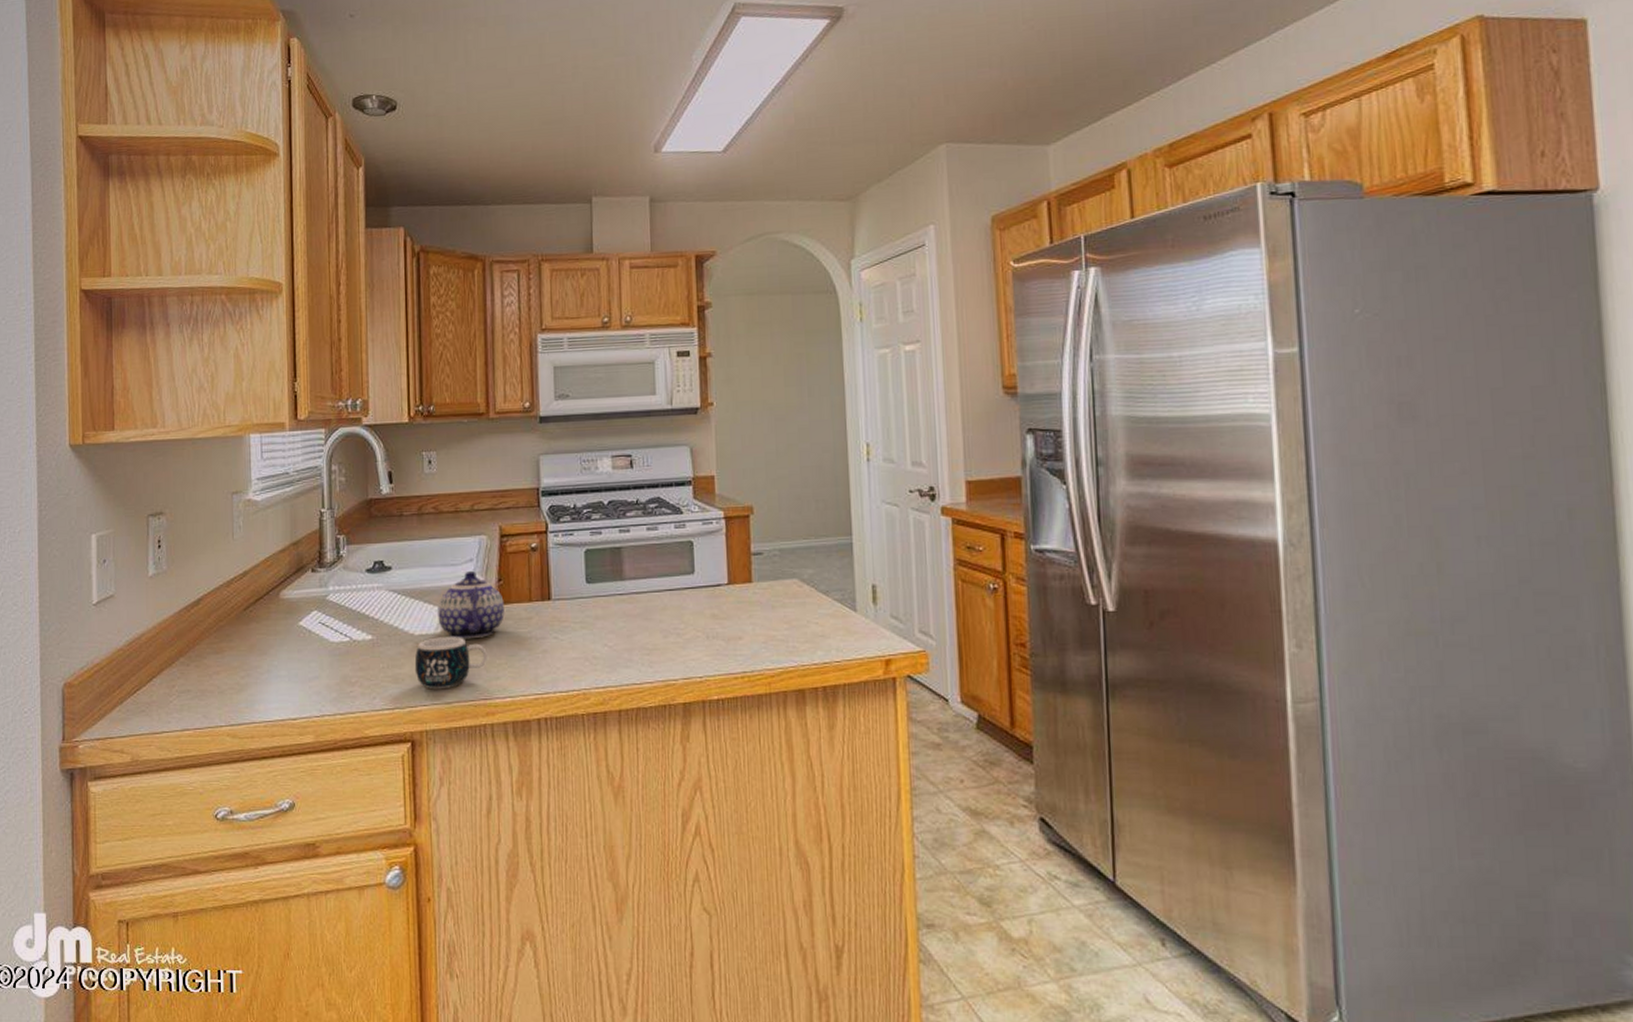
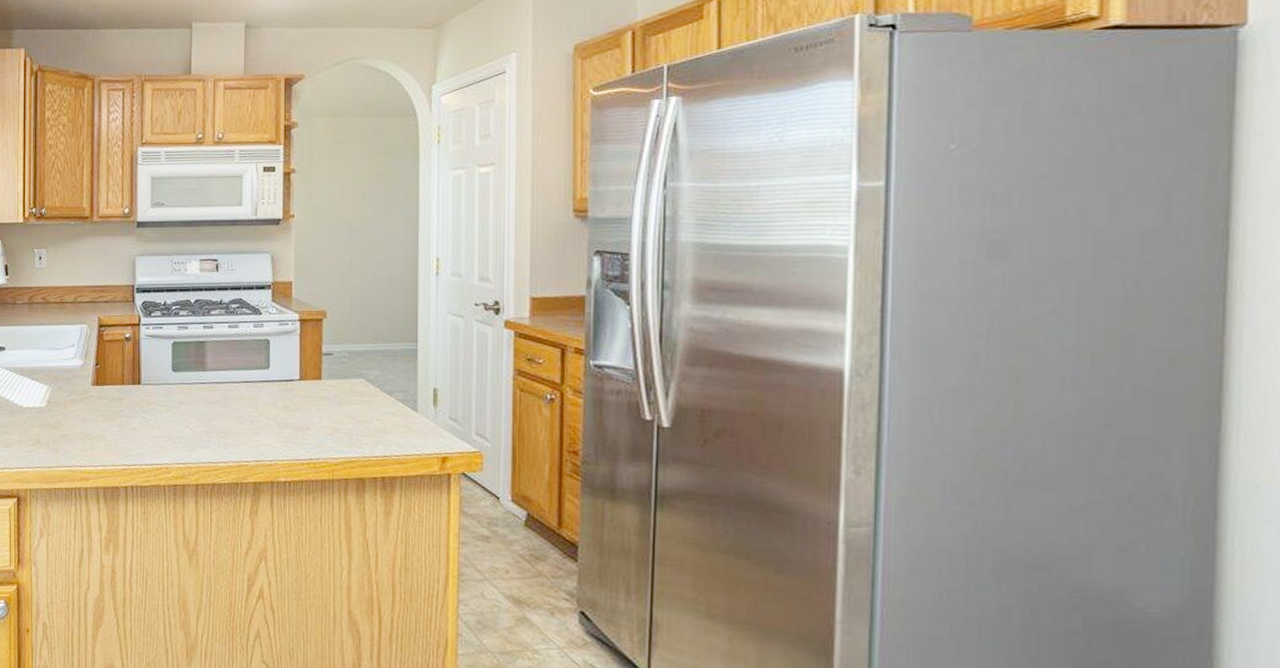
mug: present [414,637,488,690] -> none [22,410,85,455]
teapot: present [437,570,504,639] -> none [43,354,100,414]

